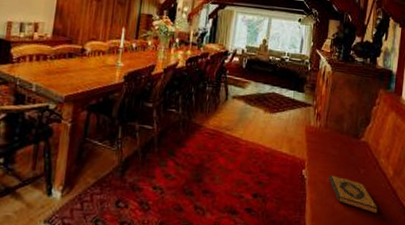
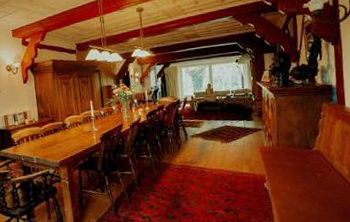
hardback book: present [328,174,379,214] -> none [288,182,341,209]

